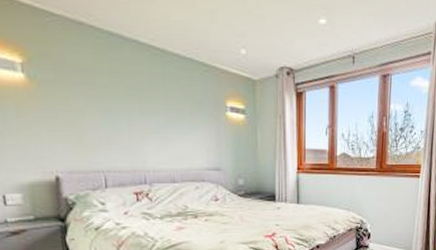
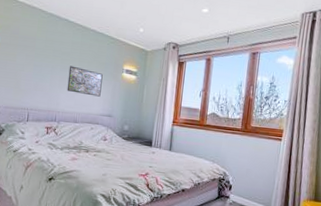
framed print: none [151,107,202,146] -> present [67,65,103,97]

